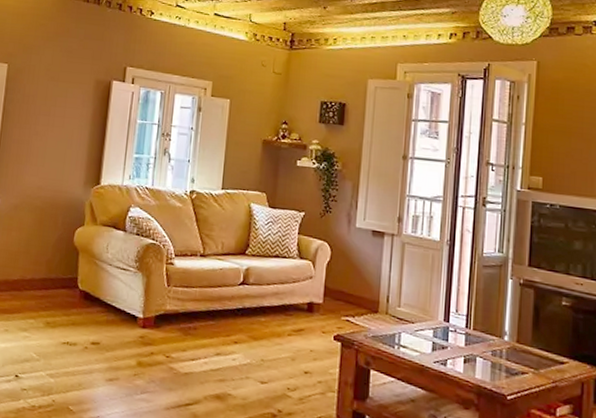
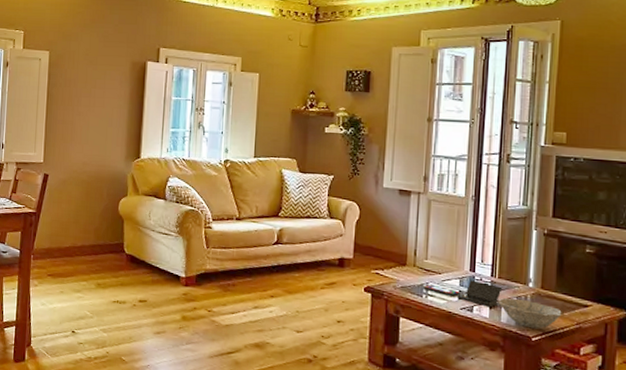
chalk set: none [394,331,477,362] -> present [422,280,503,308]
bowl: none [472,352,538,387] -> present [498,298,562,330]

